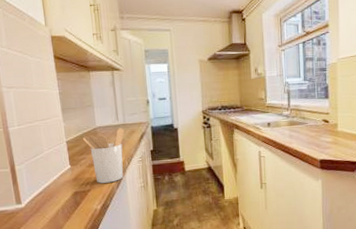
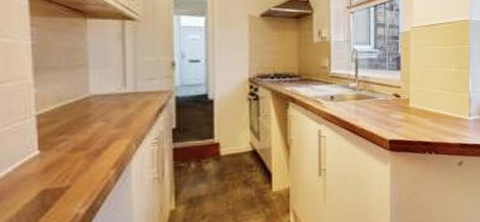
utensil holder: present [82,128,124,183] -> none [64,98,134,176]

